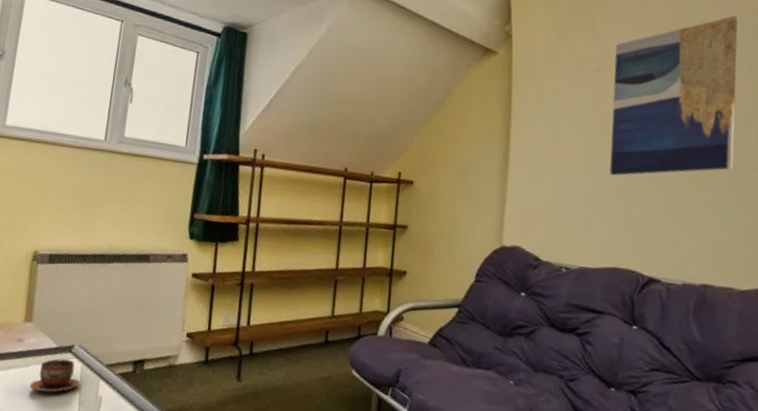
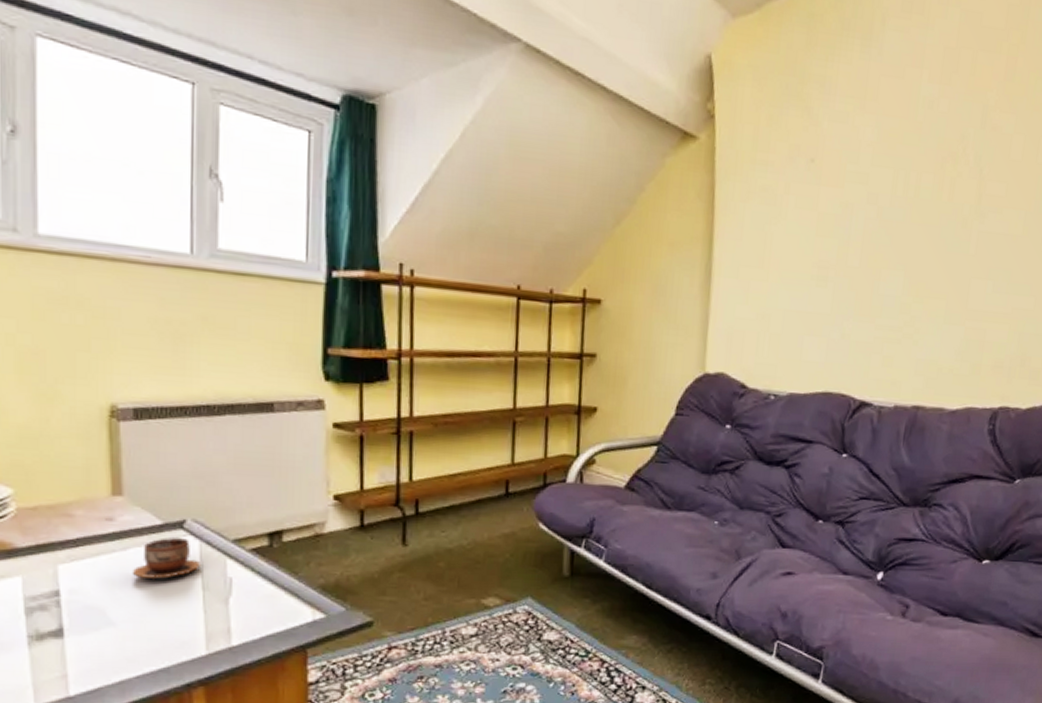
wall art: present [610,15,738,176] -> none [823,96,967,288]

